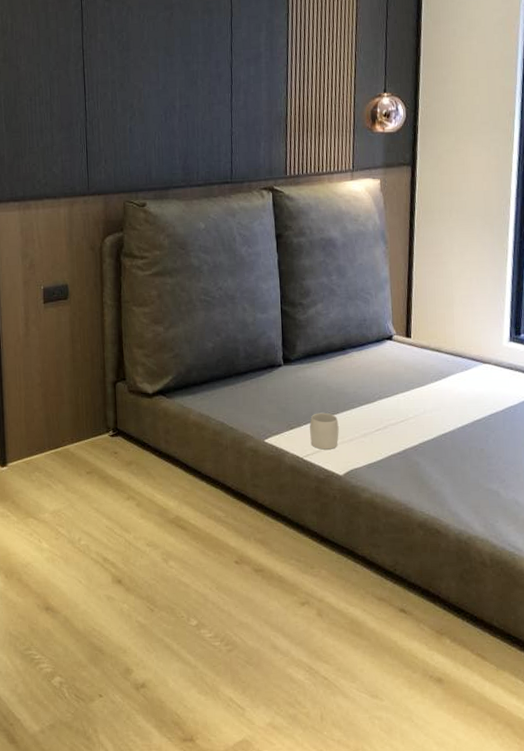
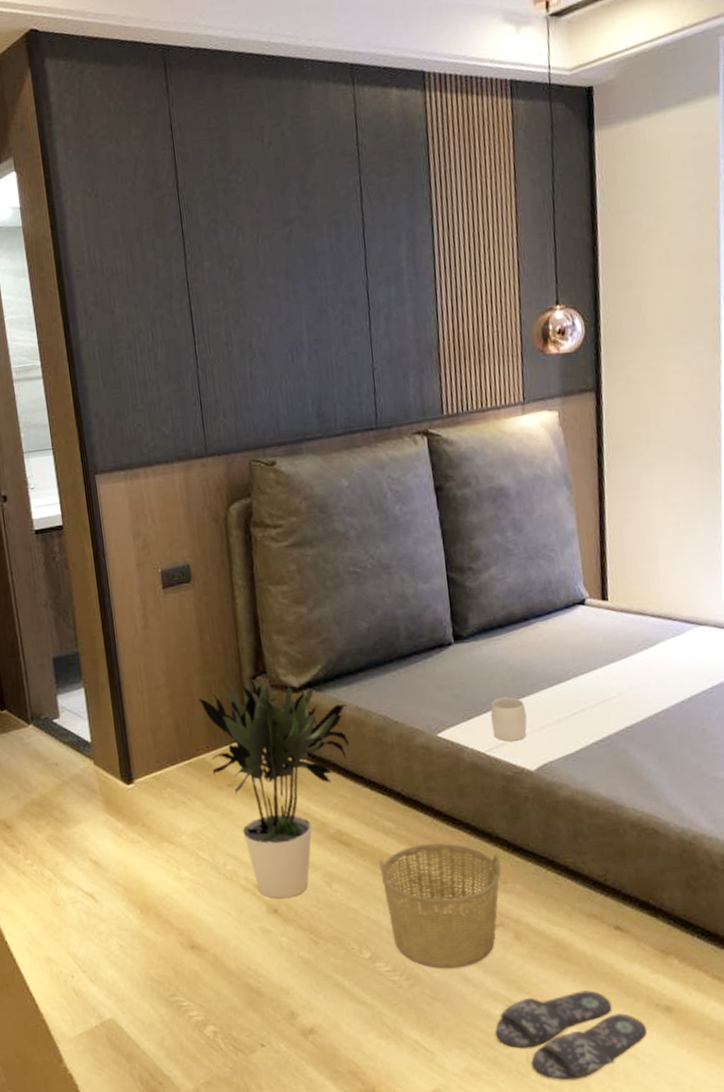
potted plant: none [67,385,191,571] -> present [199,680,349,899]
basket: none [209,531,311,638] -> present [379,843,502,969]
slippers: none [297,662,421,737] -> present [495,990,647,1081]

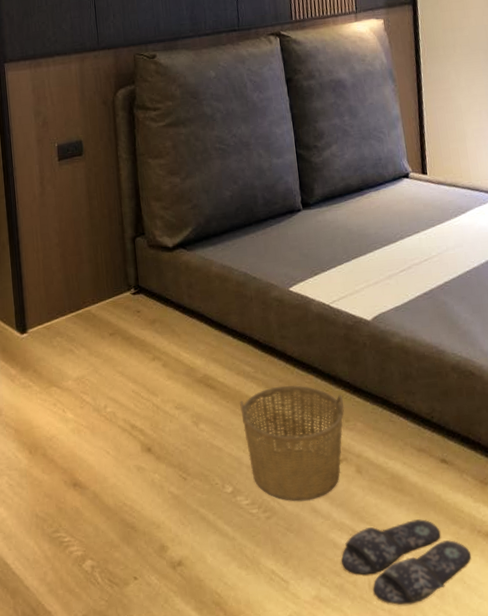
potted plant: present [199,680,349,899] -> none [86,240,215,438]
mug: present [490,697,527,742] -> none [333,256,364,295]

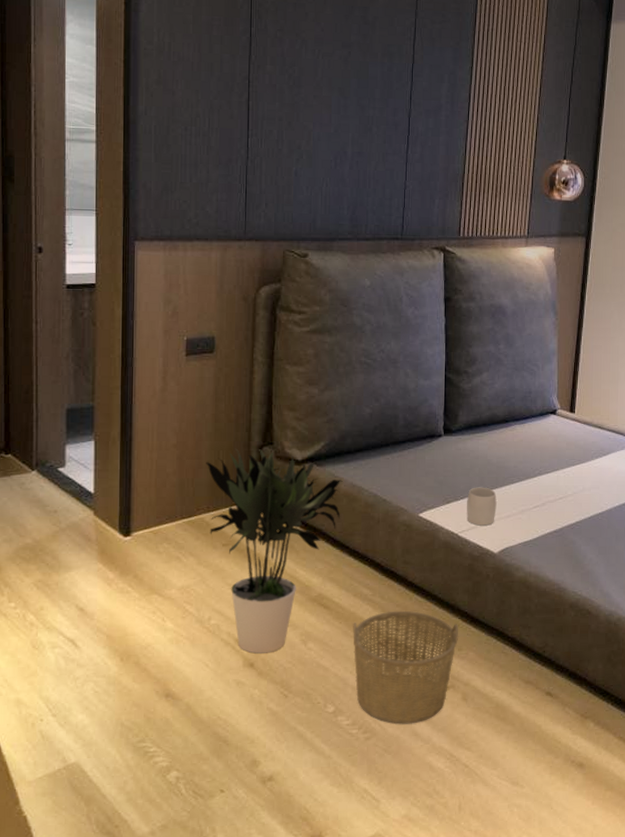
potted plant: none [86,240,215,438] -> present [206,449,343,654]
mug: none [333,256,364,295] -> present [467,487,497,526]
slippers: present [341,519,471,605] -> none [436,747,561,827]

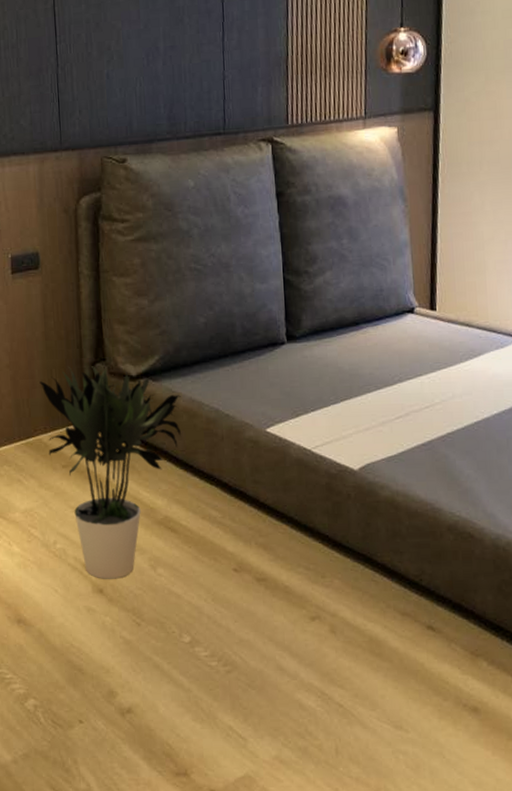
basket: present [353,610,459,725] -> none [203,534,321,658]
mug: present [467,487,497,526] -> none [318,397,353,440]

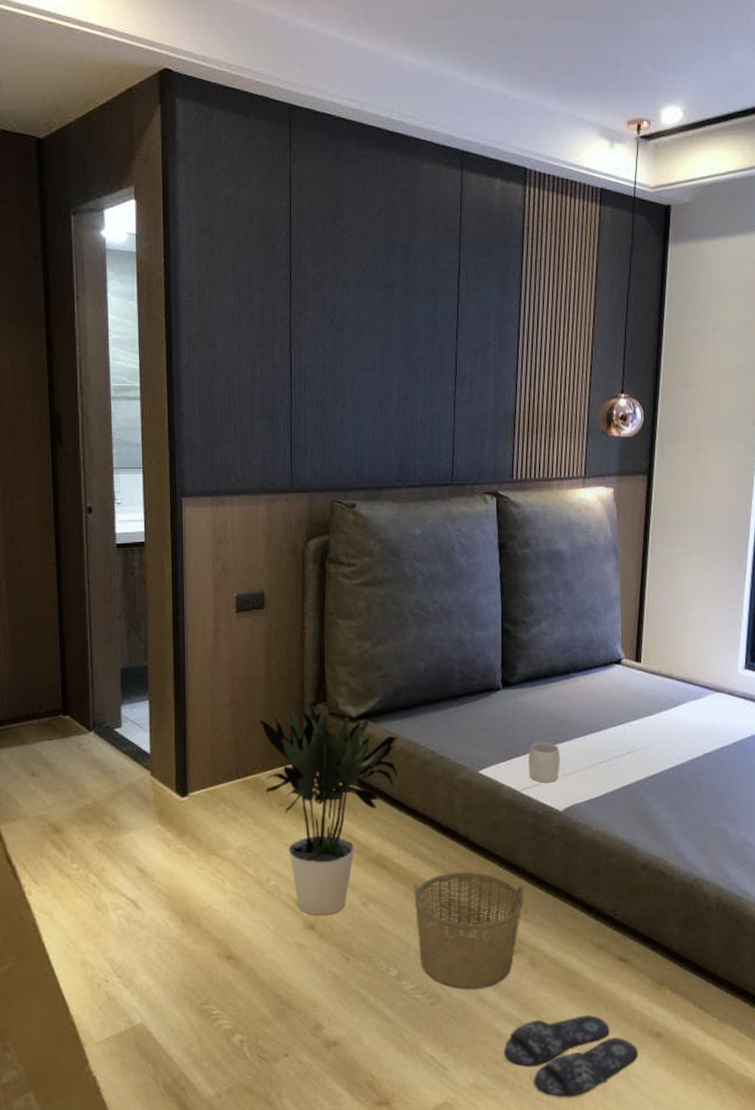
basket: none [203,534,321,658] -> present [414,871,525,990]
slippers: none [307,687,453,774] -> present [505,1015,638,1098]
mug: none [318,397,353,440] -> present [529,742,560,783]

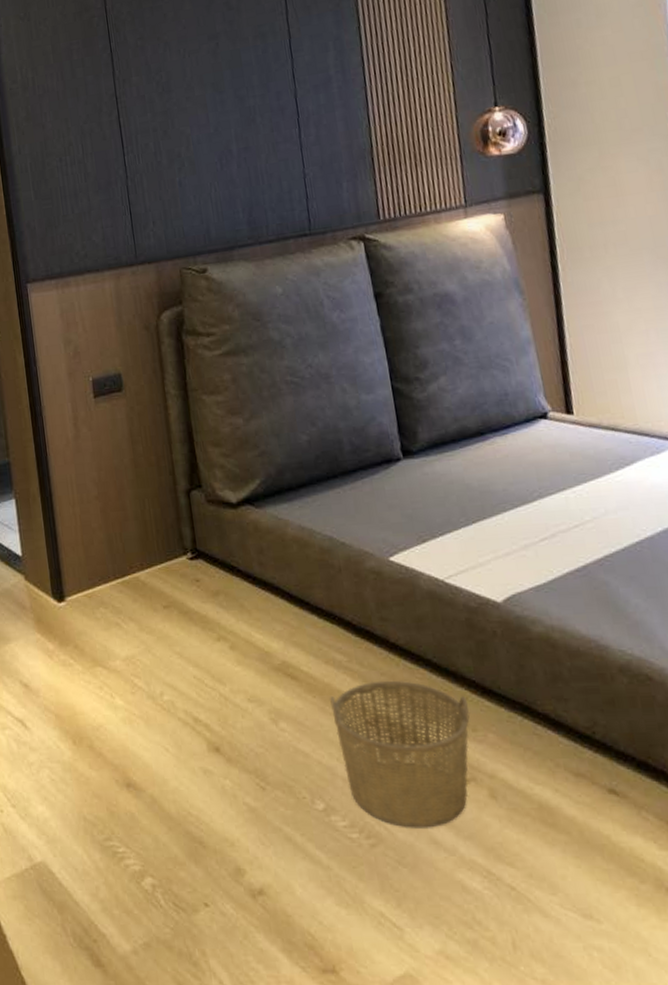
potted plant: present [260,706,399,916] -> none [132,494,293,736]
slippers: present [505,1015,638,1098] -> none [473,866,658,976]
mug: present [529,742,560,783] -> none [447,518,490,568]

